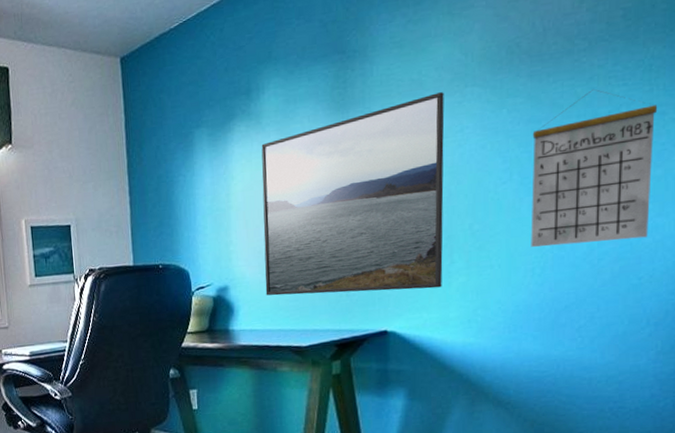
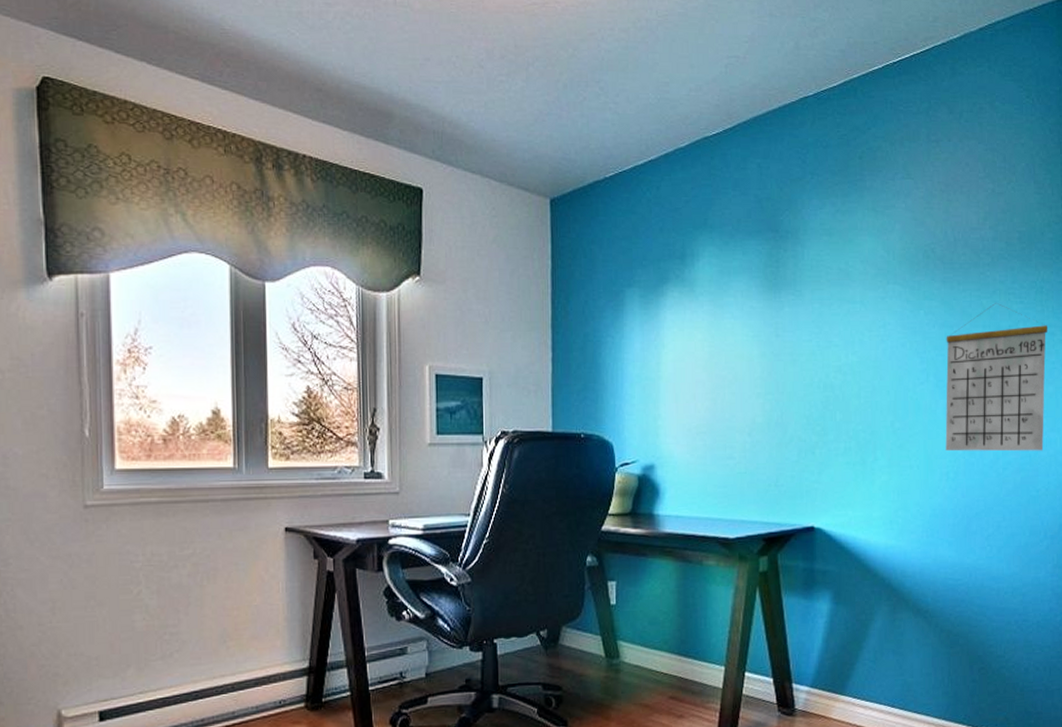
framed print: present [261,92,445,296] -> none [693,285,869,485]

